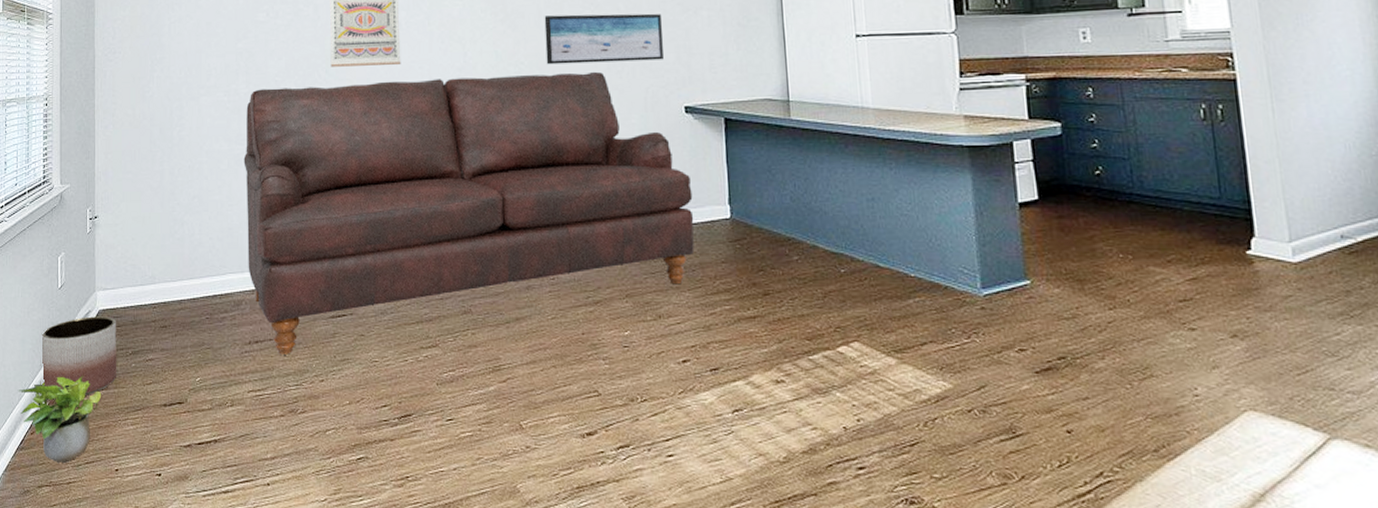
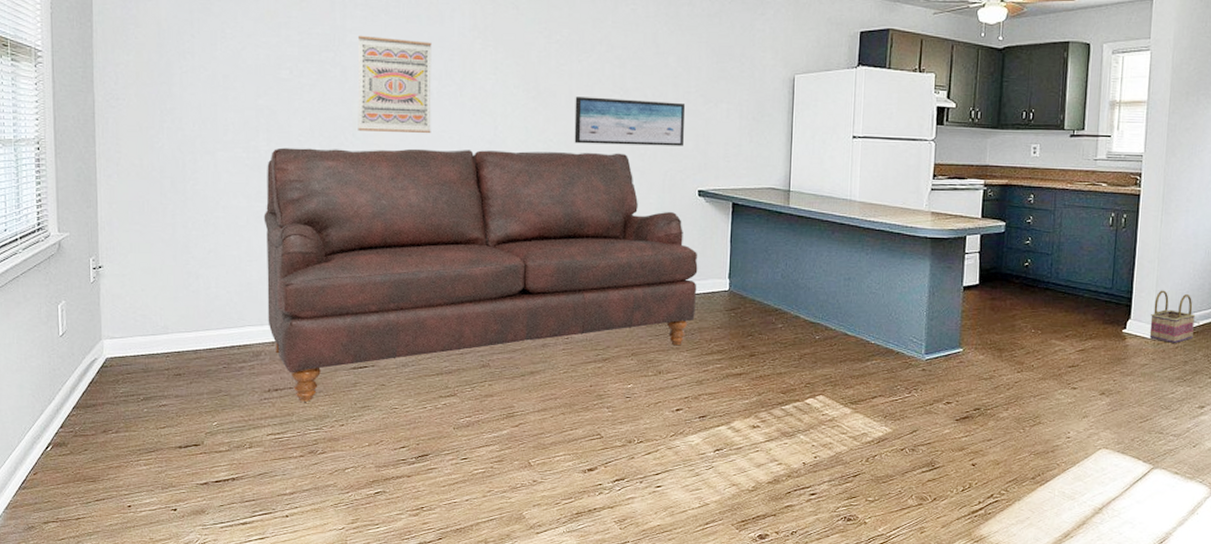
potted plant: present [17,375,102,463] -> none [16,419,112,501]
planter: present [40,316,117,399] -> none [41,364,128,441]
basket: none [1283,198,1352,268] -> present [1149,290,1196,344]

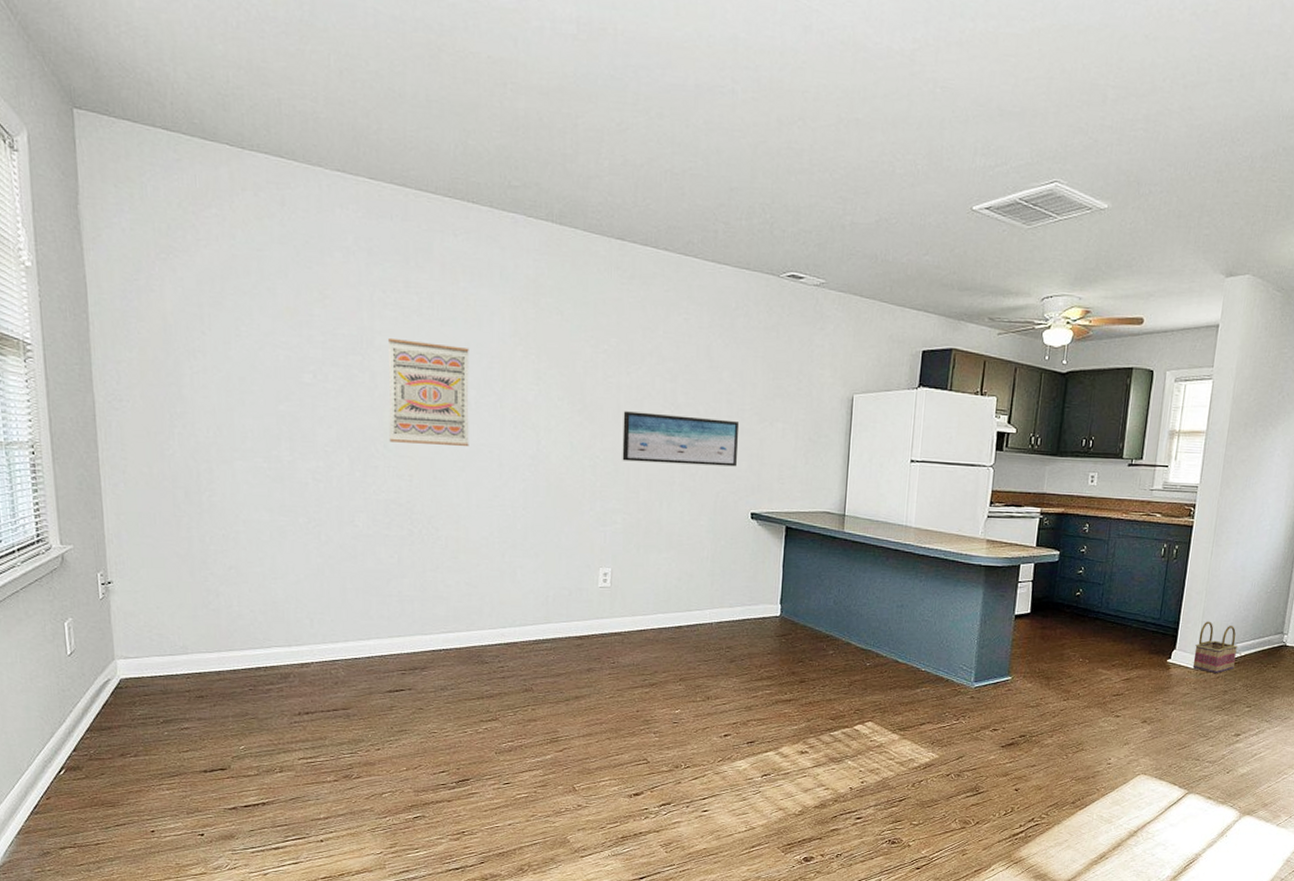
sofa: present [263,147,698,402] -> none [288,458,750,726]

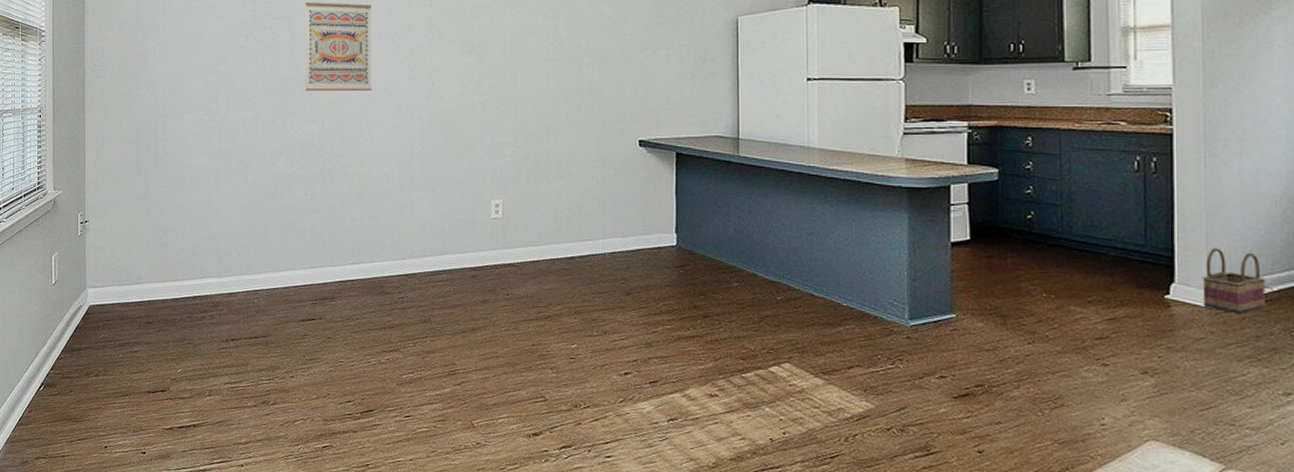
wall art: present [622,411,740,467] -> none [509,49,622,96]

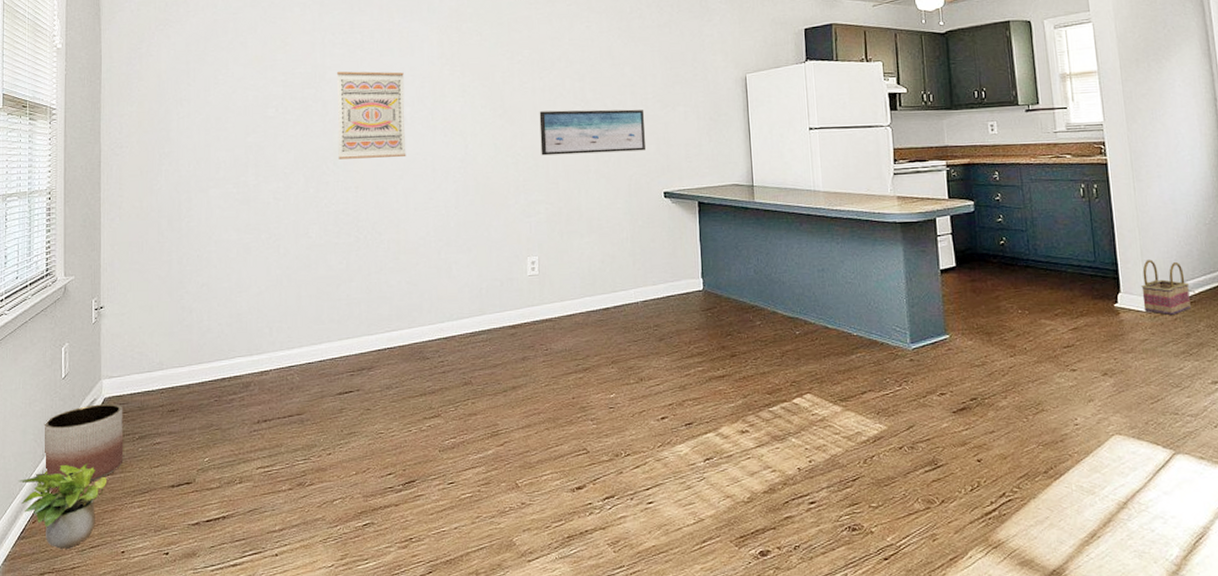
potted plant: none [16,362,92,439] -> present [18,462,108,549]
planter: none [36,310,106,382] -> present [42,403,124,487]
wall art: none [509,49,622,96] -> present [539,109,645,156]

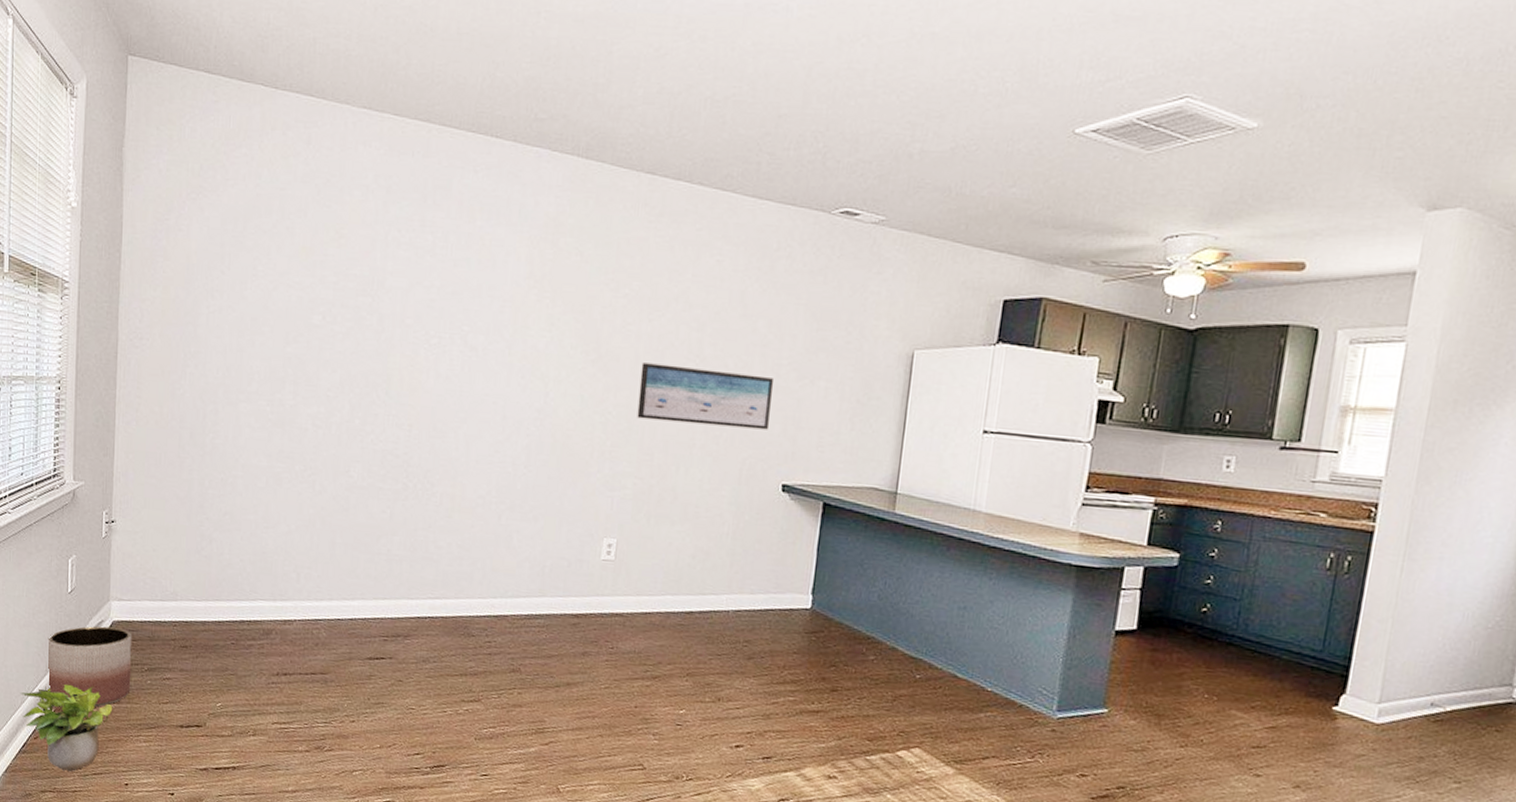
wall art: present [336,71,406,160] -> none [392,278,481,396]
basket: present [1141,259,1191,316] -> none [1370,660,1442,733]

